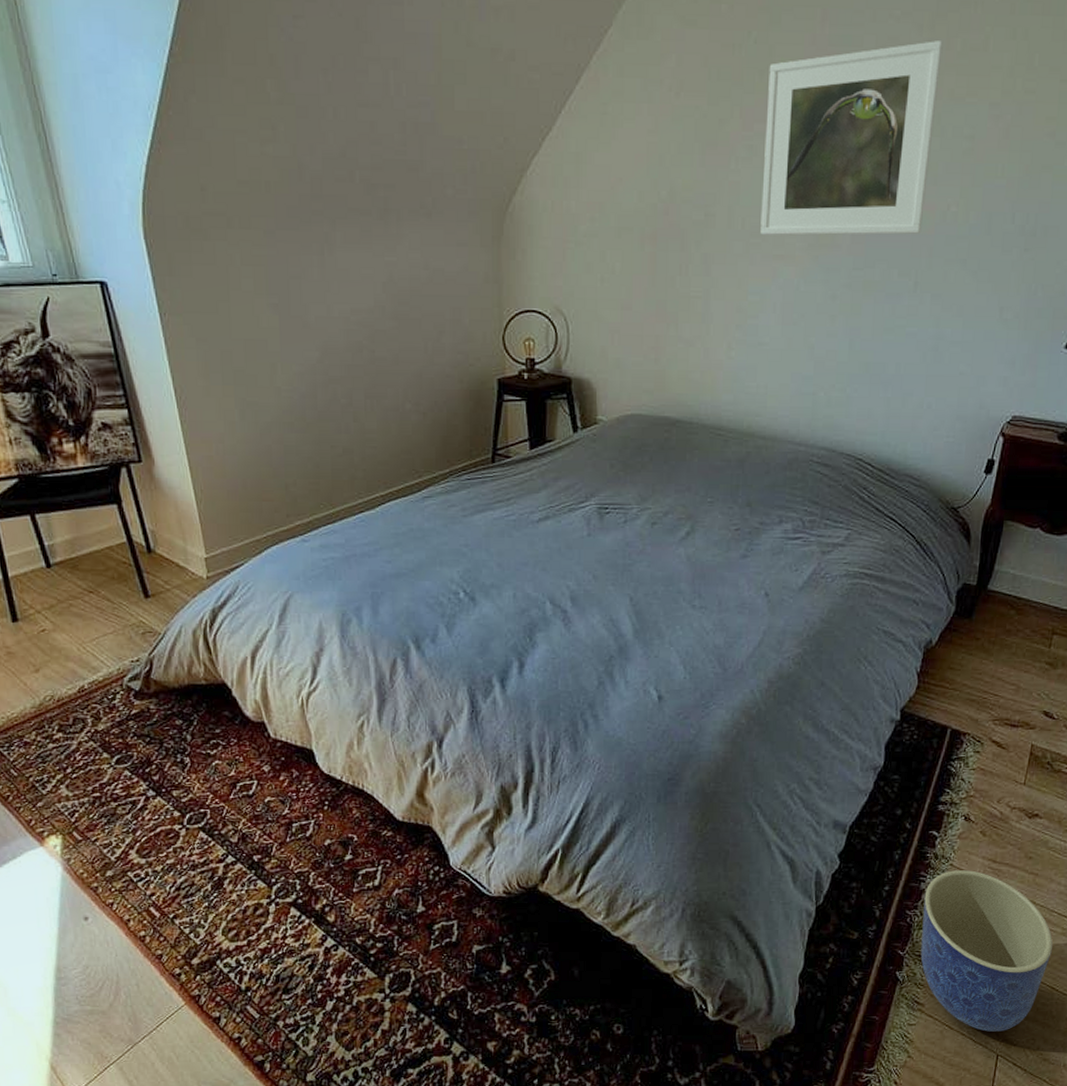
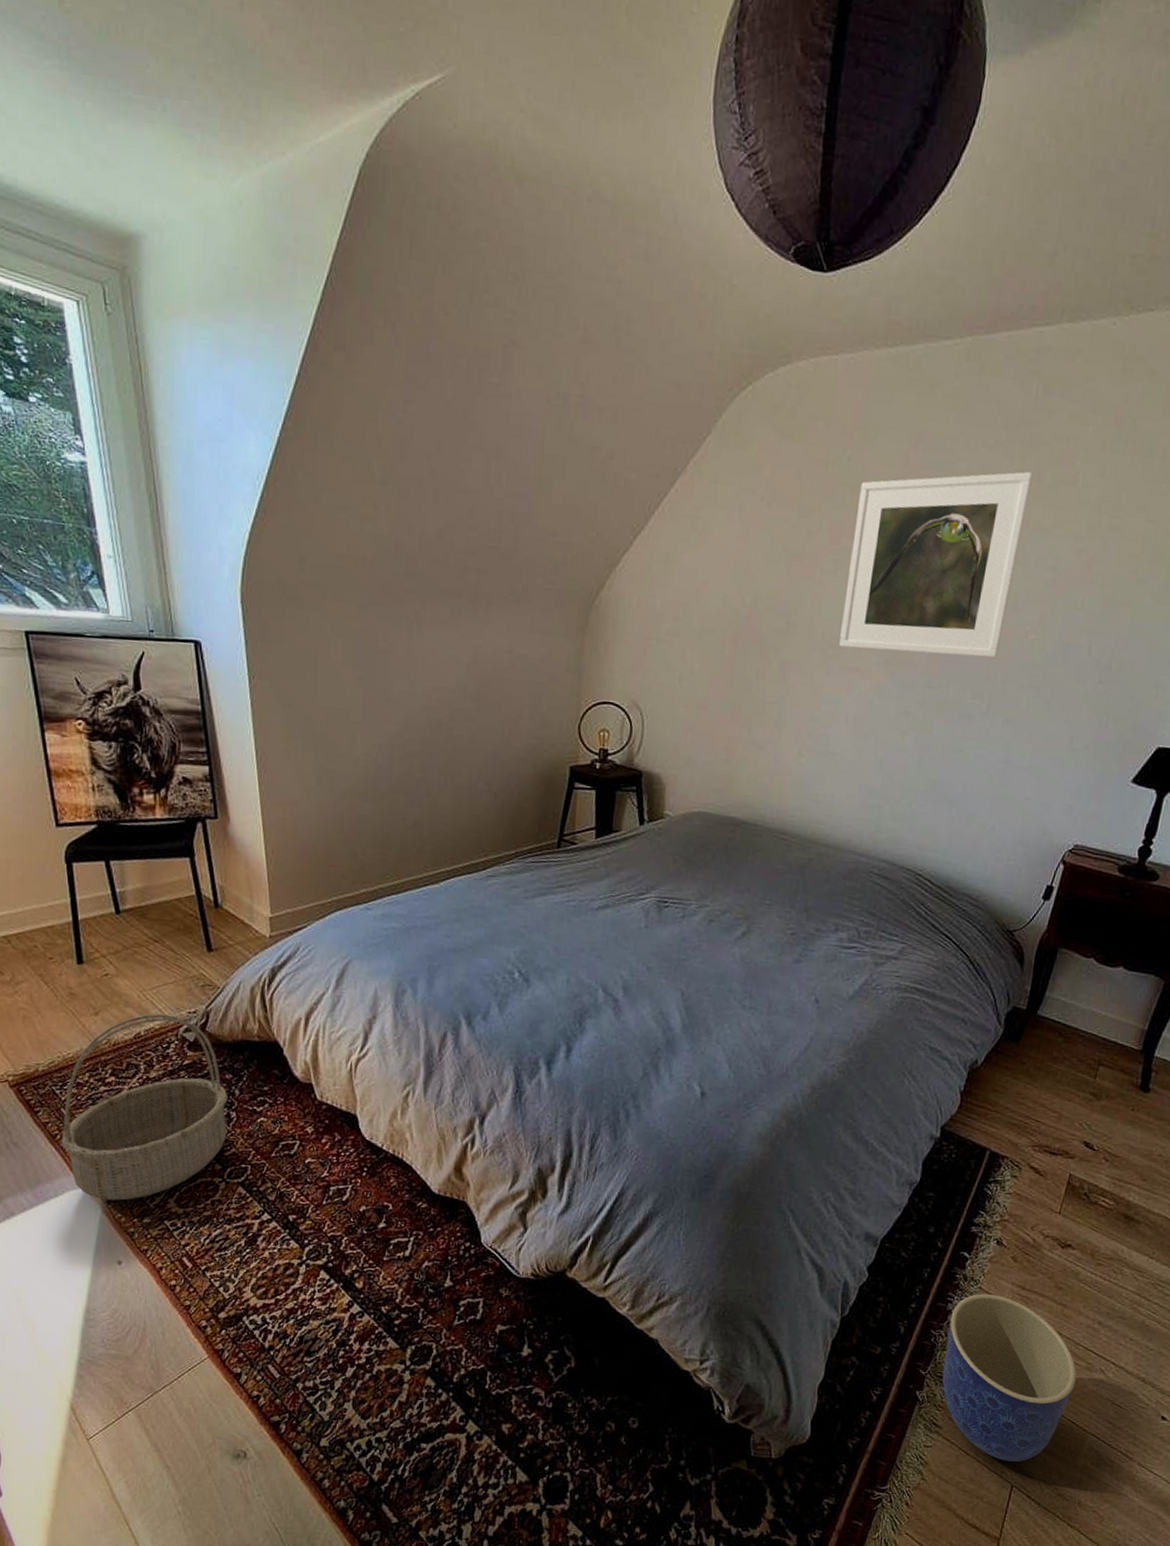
basket: none [14,665,182,858] -> present [62,1014,228,1201]

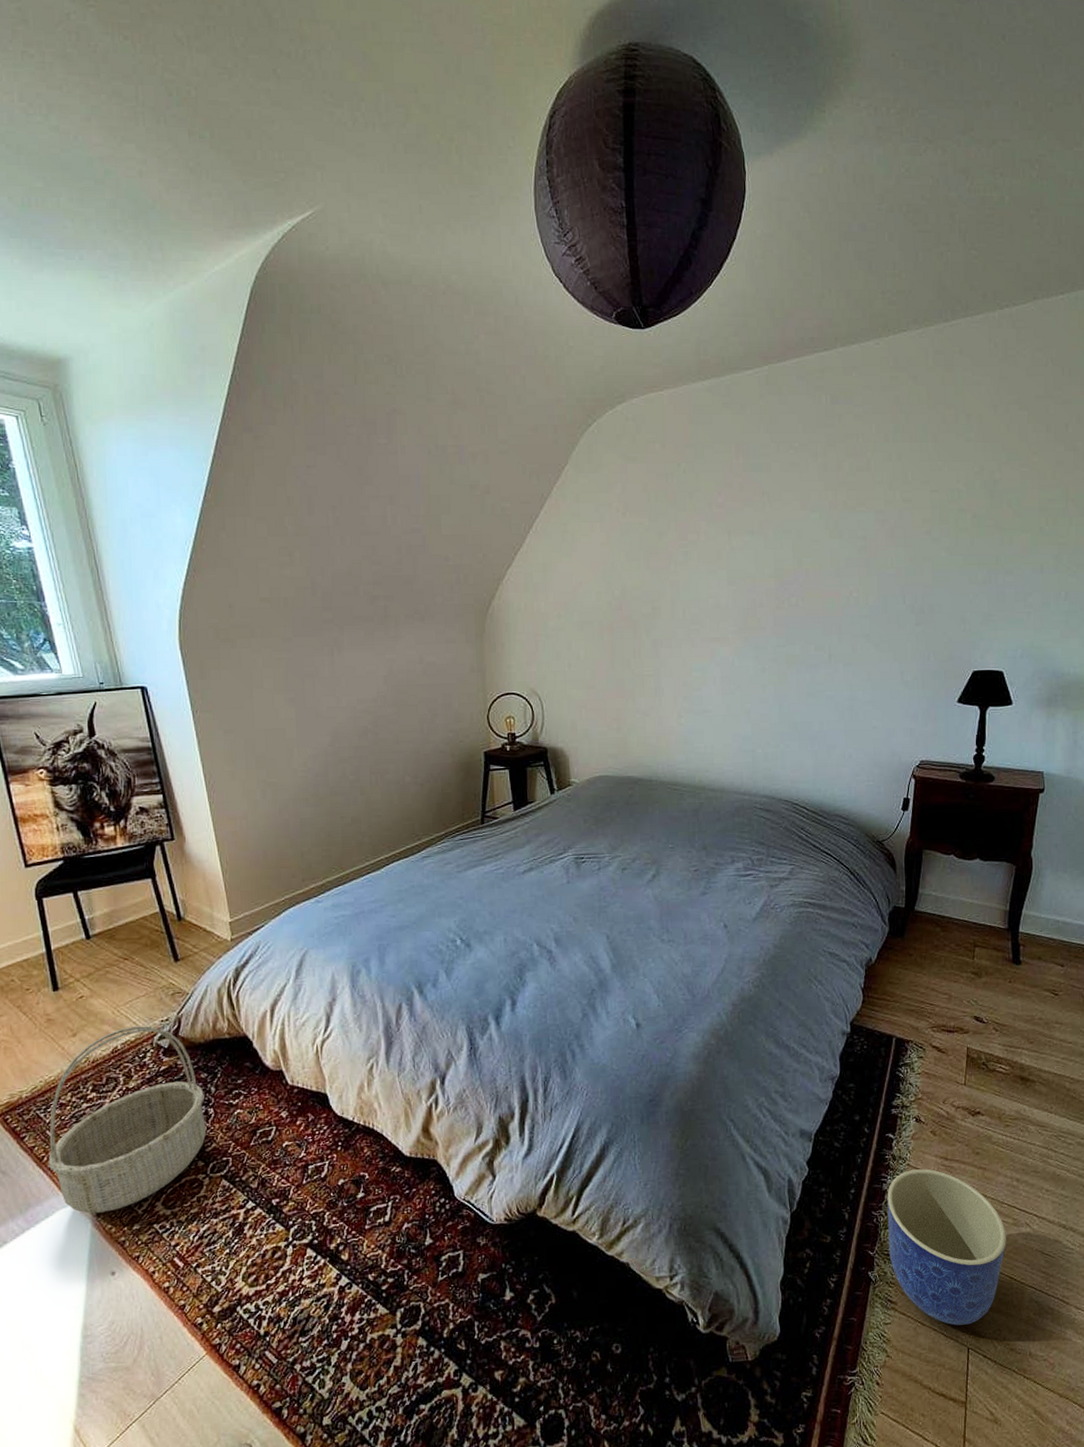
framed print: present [839,472,1033,659] -> none [697,465,835,622]

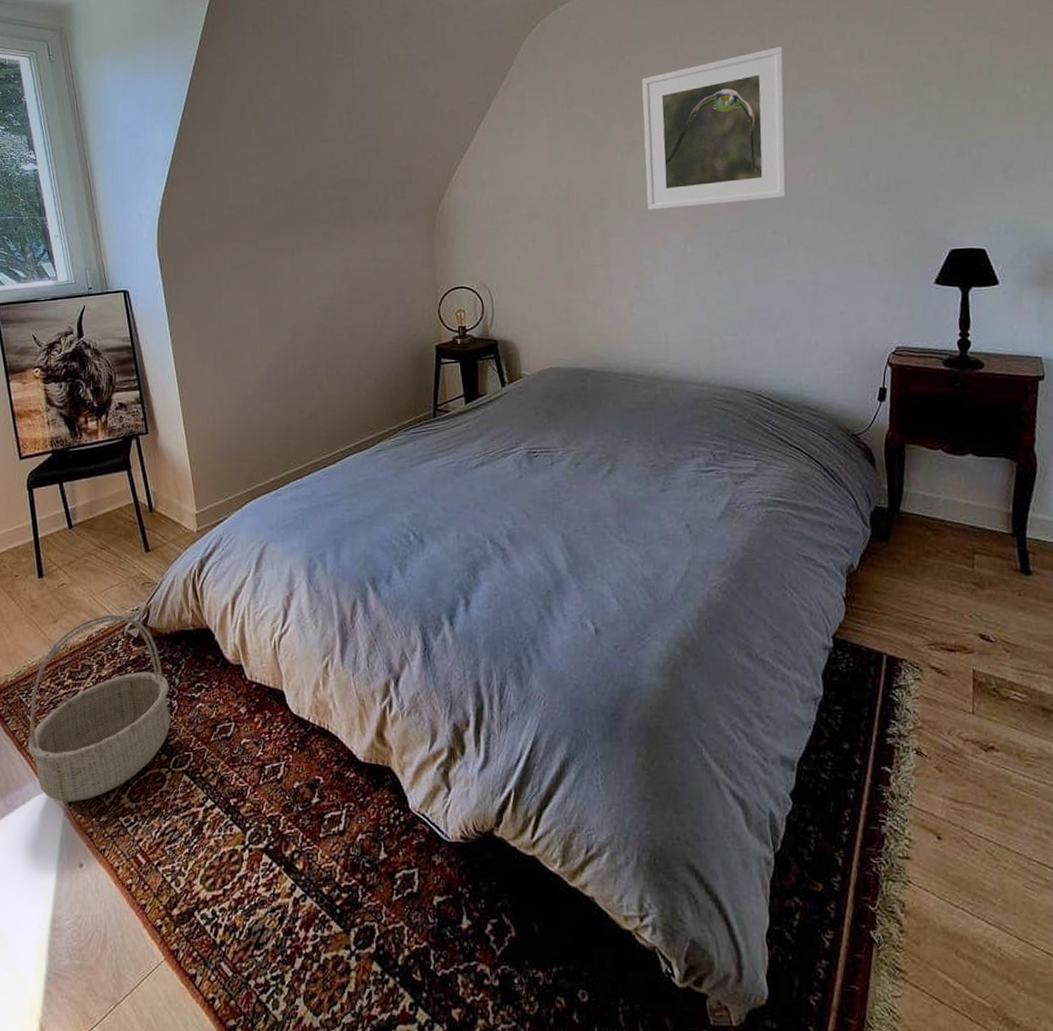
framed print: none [697,465,835,622] -> present [641,47,787,210]
planter: present [887,1169,1006,1326] -> none [887,811,1039,1007]

